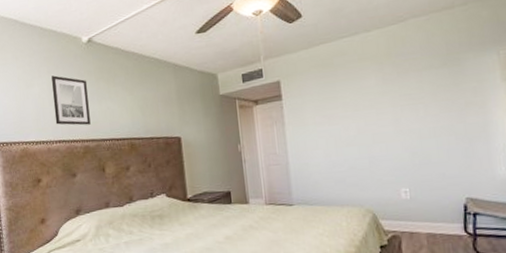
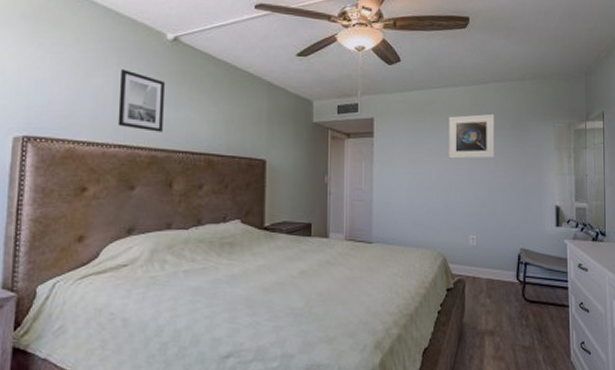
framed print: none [363,53,423,110] -> present [449,113,495,159]

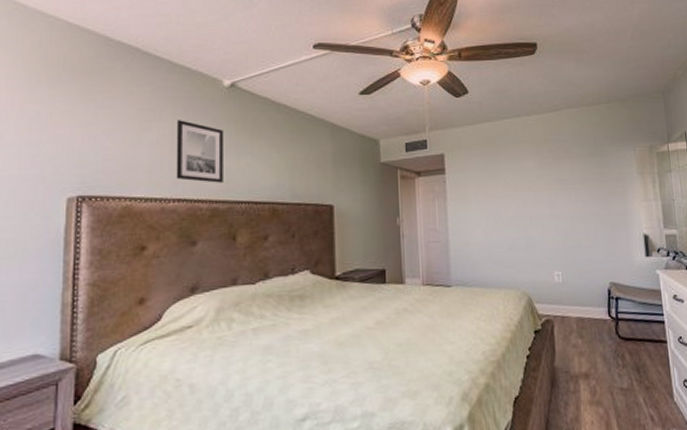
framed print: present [449,113,495,159] -> none [523,141,575,192]

